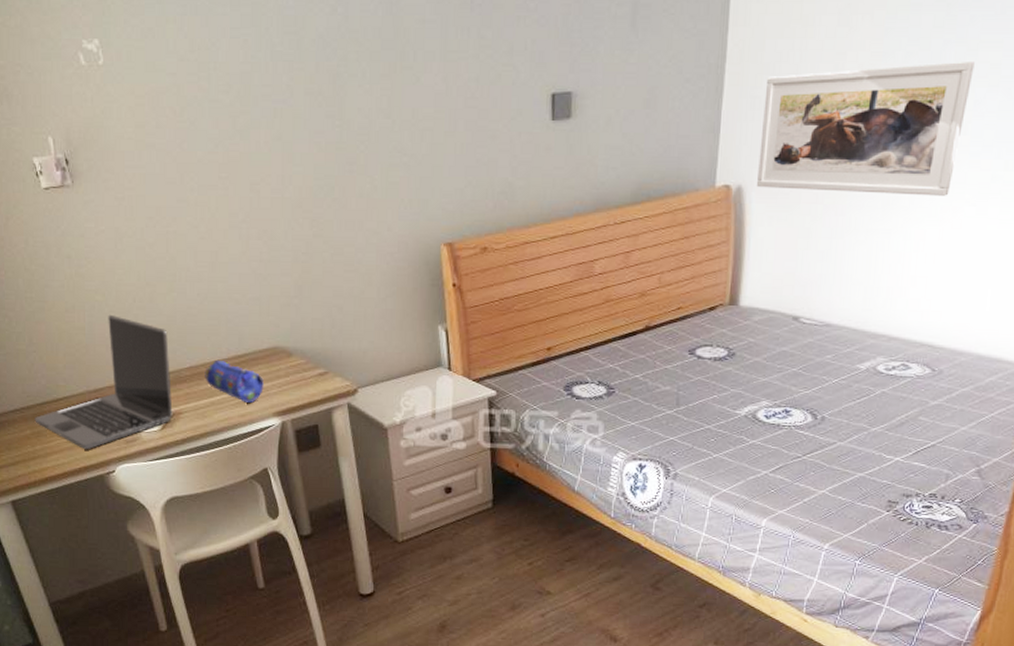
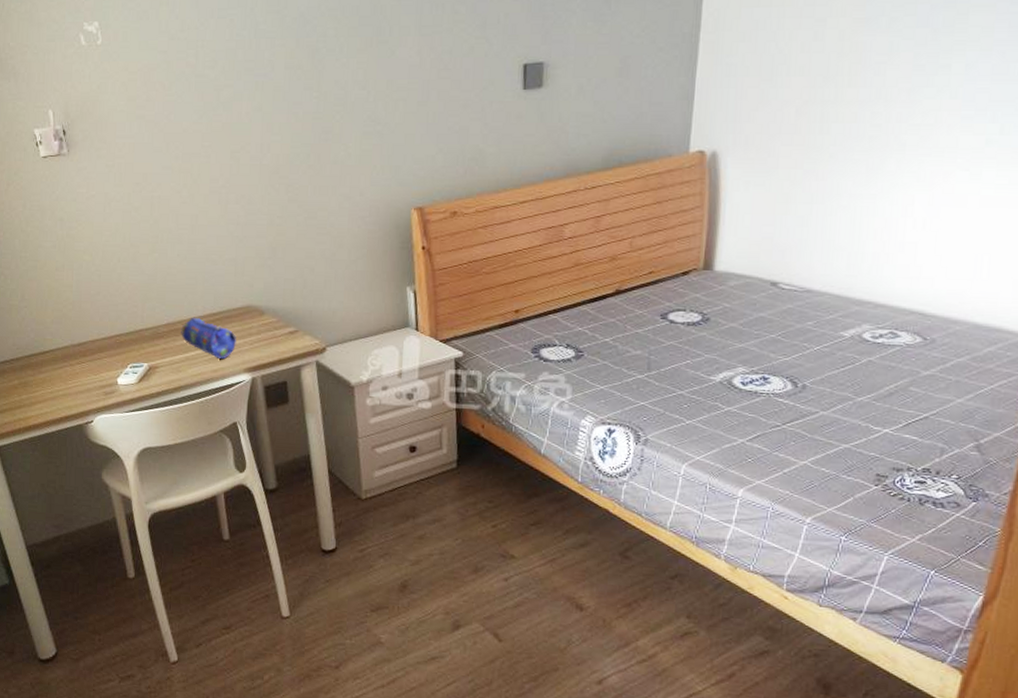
laptop: present [34,314,173,450] -> none [22,273,150,401]
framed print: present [757,60,975,196] -> none [733,25,965,161]

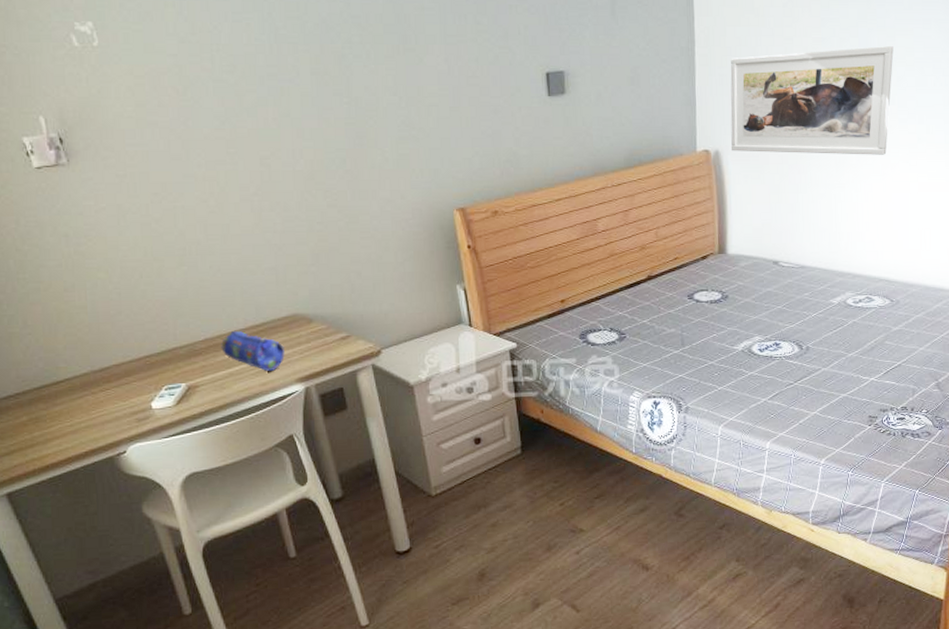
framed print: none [733,25,965,161] -> present [730,45,894,155]

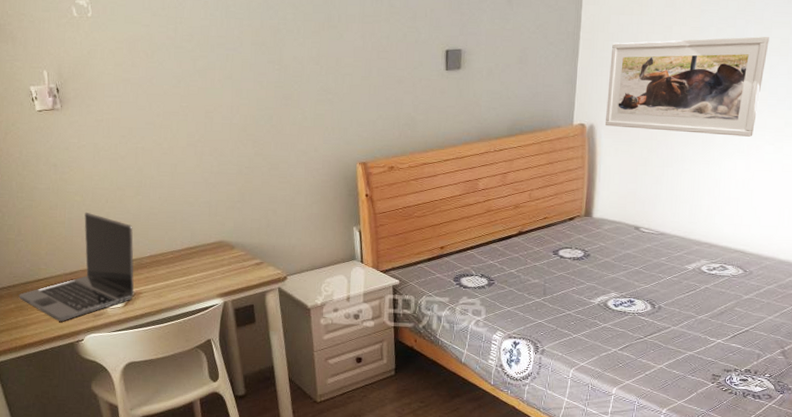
laptop: none [31,291,188,432] -> present [18,212,134,322]
pencil case: present [221,330,285,372] -> none [162,250,210,287]

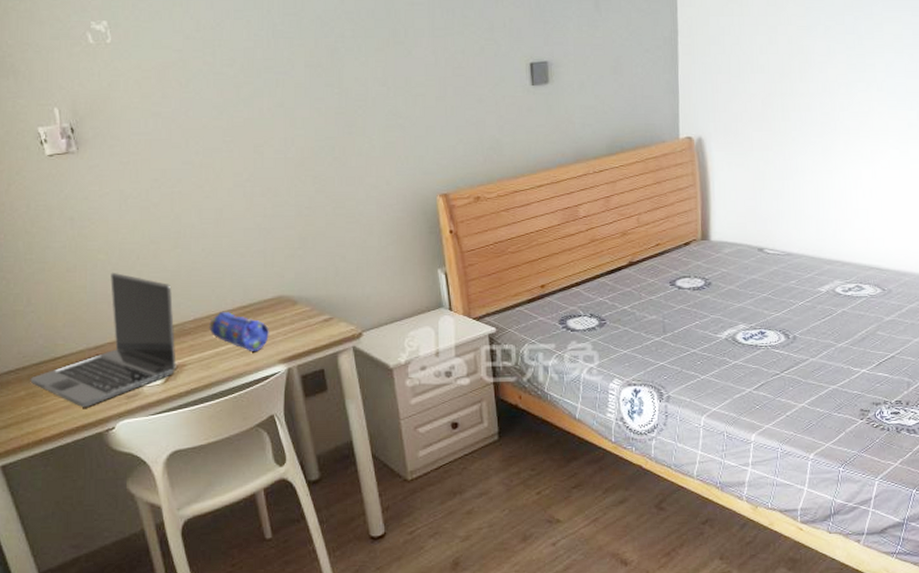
pencil case: none [162,250,210,287] -> present [209,311,269,352]
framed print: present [605,36,769,137] -> none [713,32,882,142]

